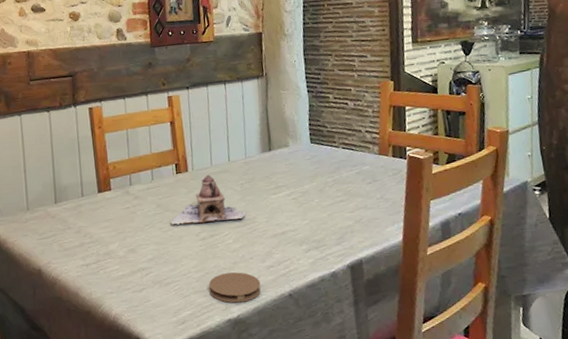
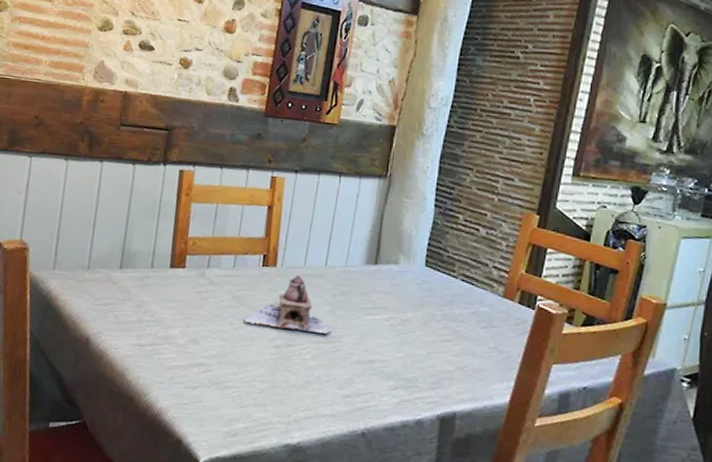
coaster: present [208,272,261,303] -> none [271,390,333,429]

